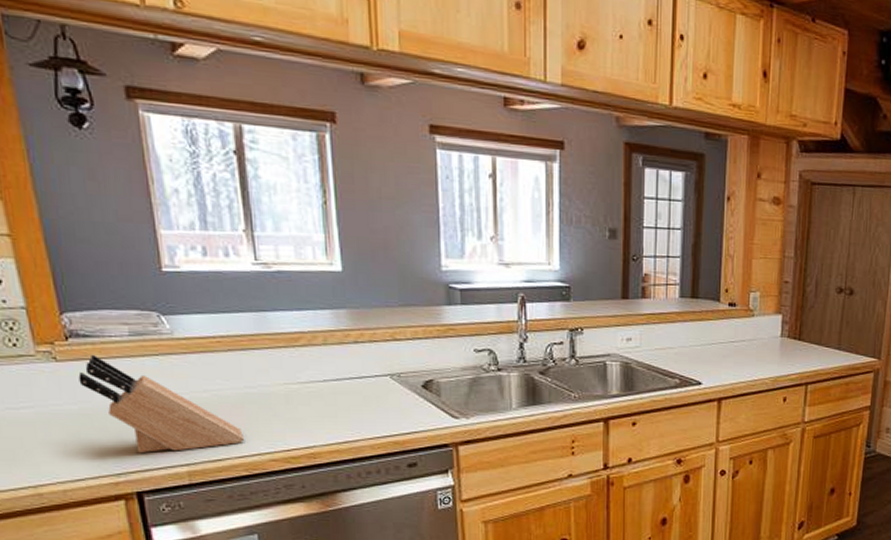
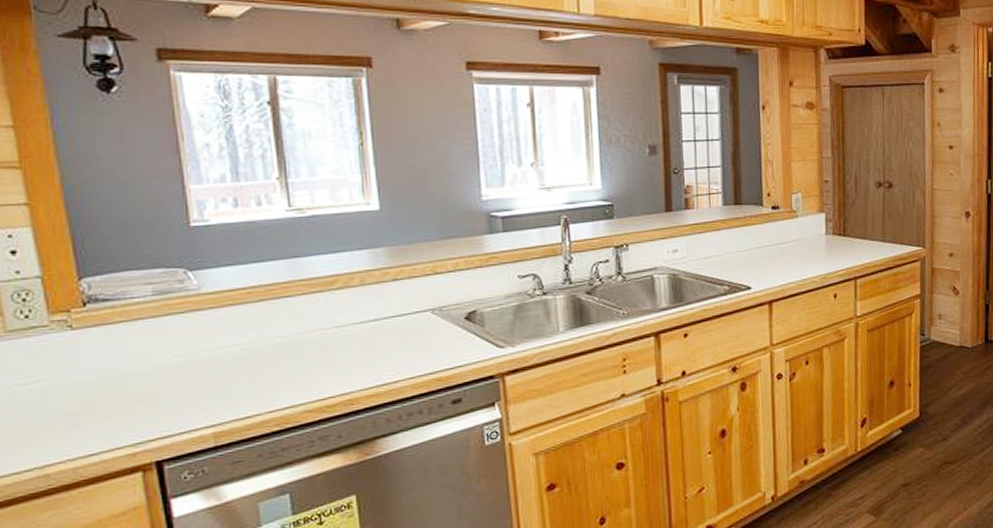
knife block: present [78,354,245,453] -> none [96,318,277,418]

